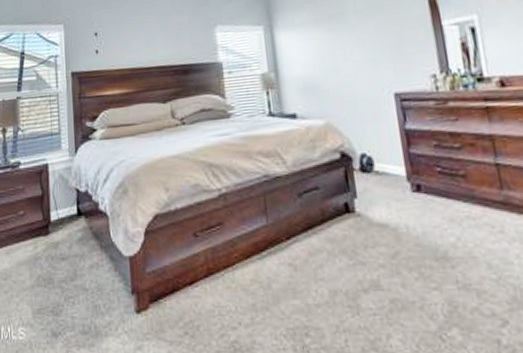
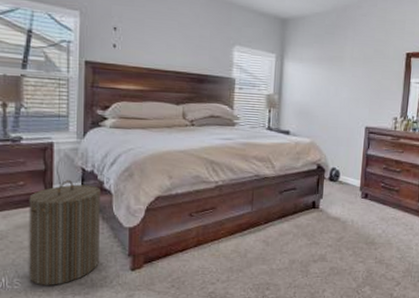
laundry hamper: none [29,204,101,335] -> present [29,180,102,285]

